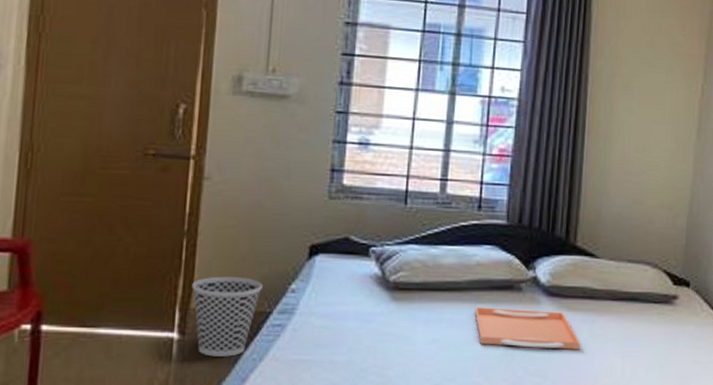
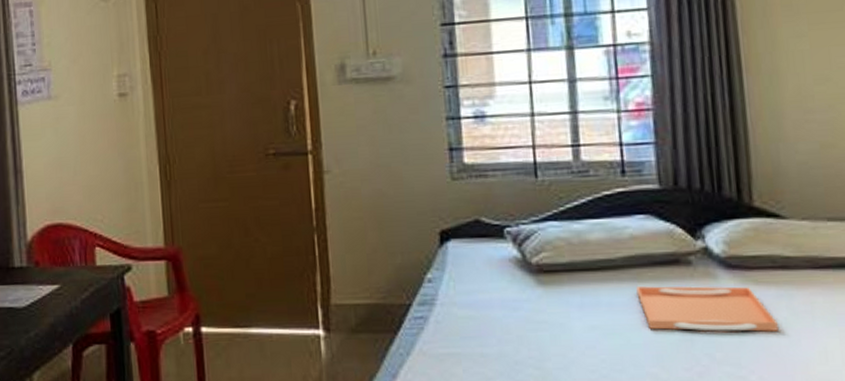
wastebasket: present [192,276,262,357] -> none [329,269,398,353]

